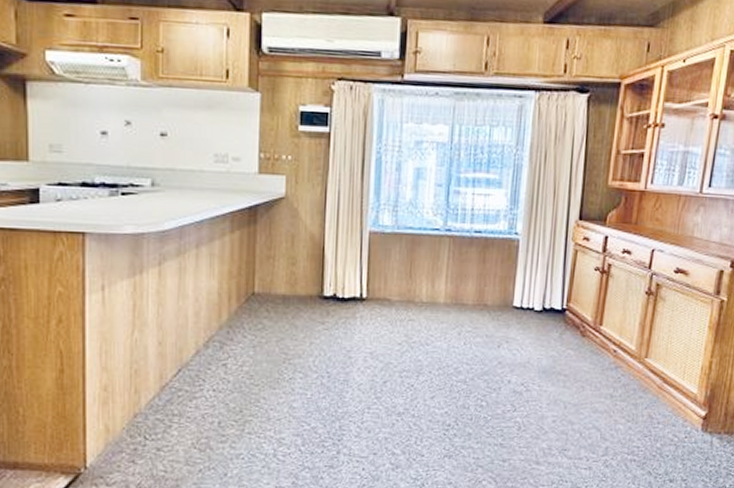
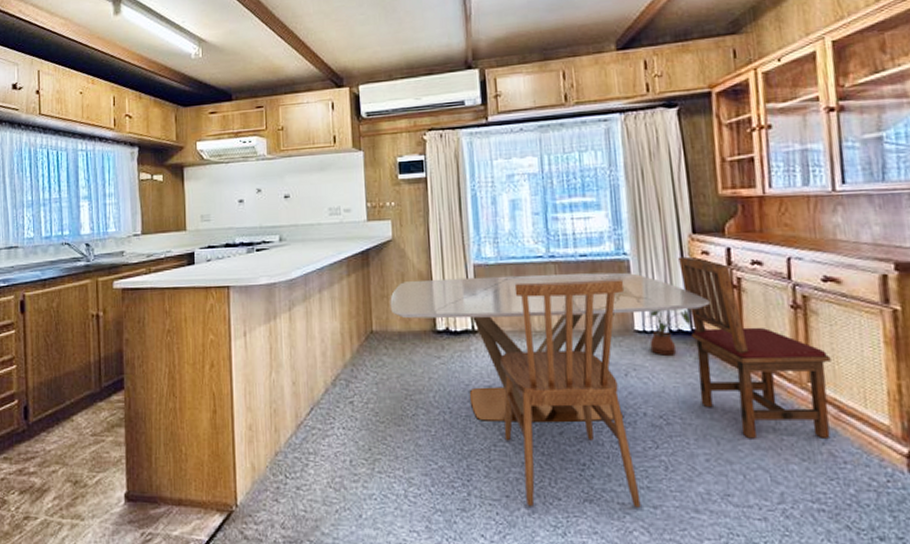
dining table: none [276,243,582,389] -> present [390,272,710,423]
dining chair: none [379,253,511,463] -> present [500,278,641,508]
house plant: none [524,288,563,330] -> present [645,309,691,356]
dining chair: none [558,241,667,404] -> present [678,256,831,439]

